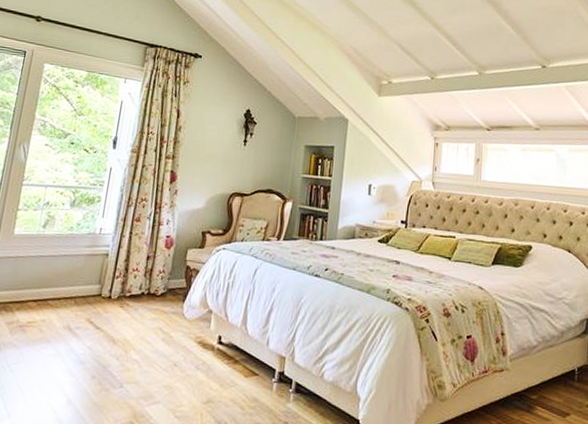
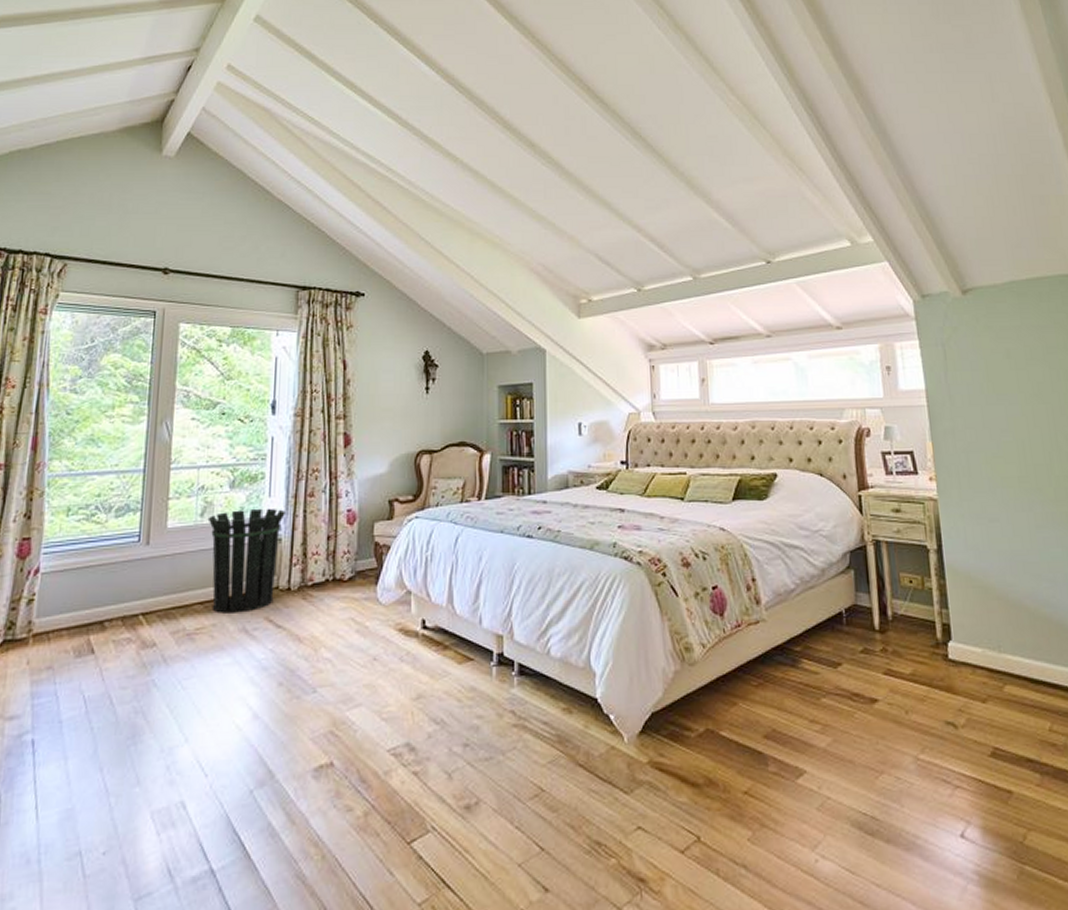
waste bin: none [43,225,115,313] -> present [207,508,285,614]

